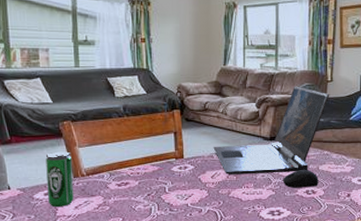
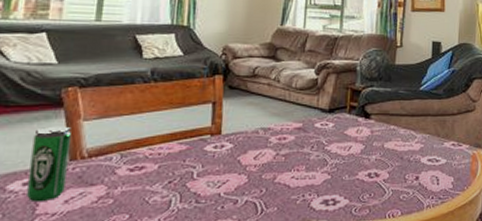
laptop: present [213,86,330,174] -> none [259,51,399,155]
computer mouse: present [283,169,319,188] -> none [341,147,383,170]

